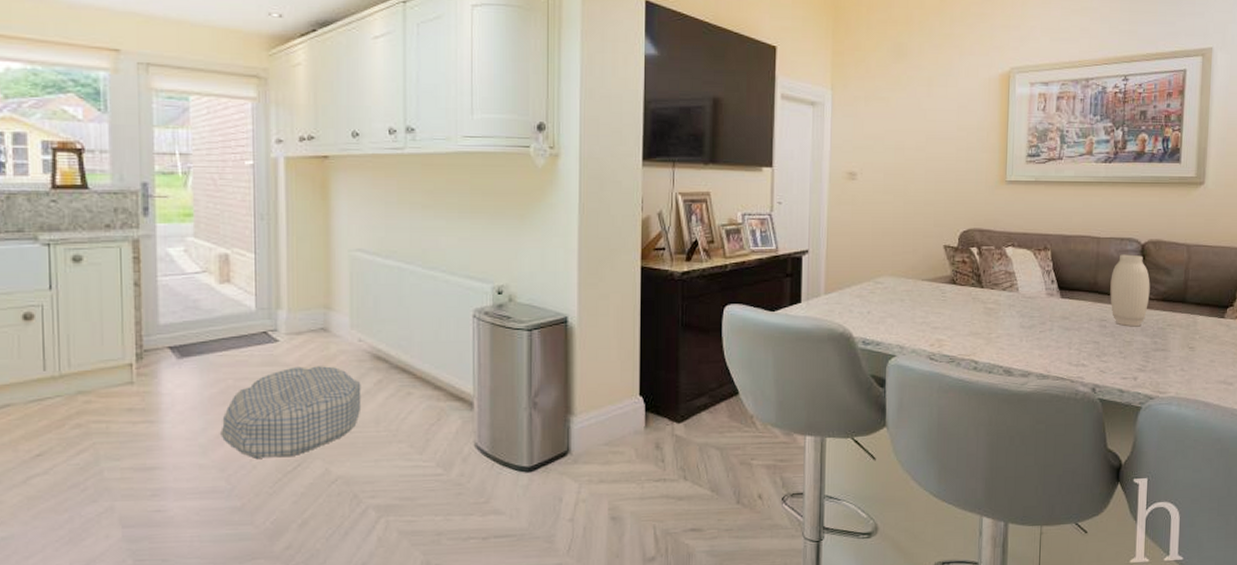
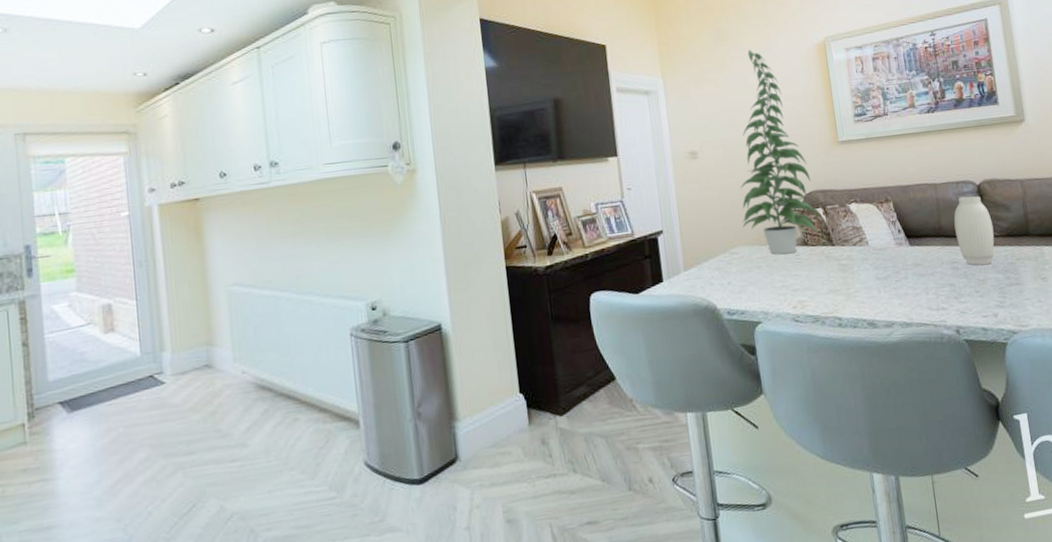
dog bed: present [220,366,362,458] -> none [114,402,251,505]
plant: none [892,70,973,290] -> present [741,49,819,255]

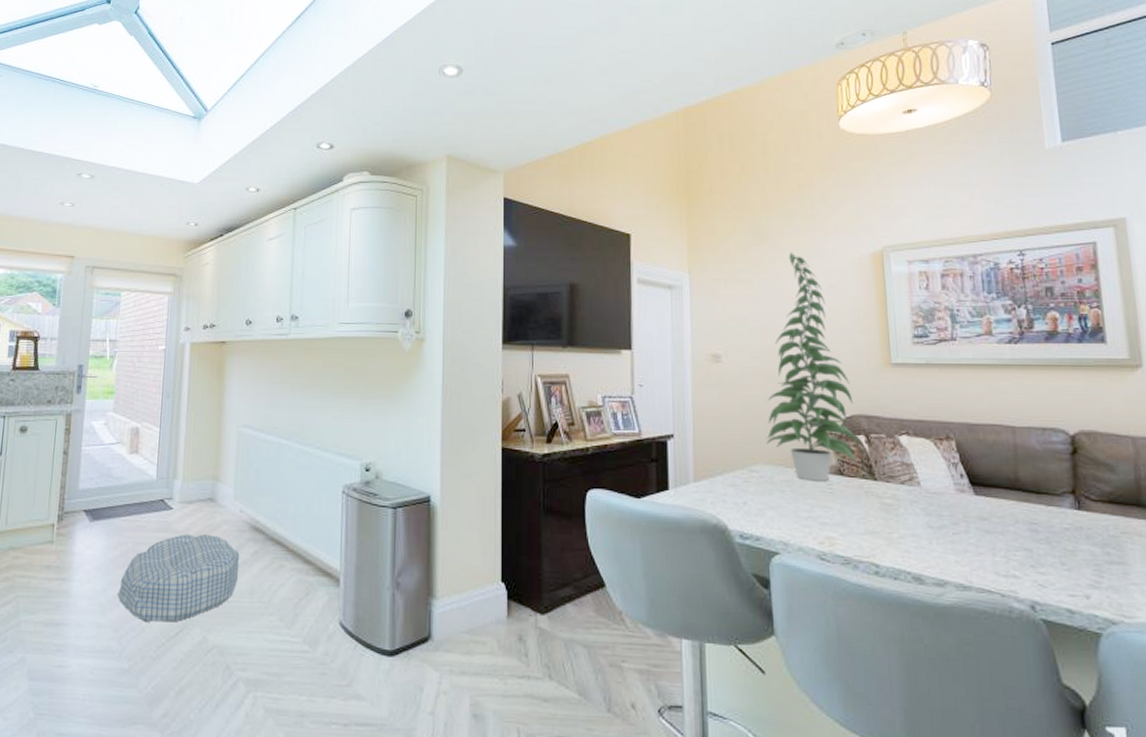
dog bed: none [114,402,251,505] -> present [117,534,240,622]
vase: present [954,195,995,266] -> none [1036,446,1092,533]

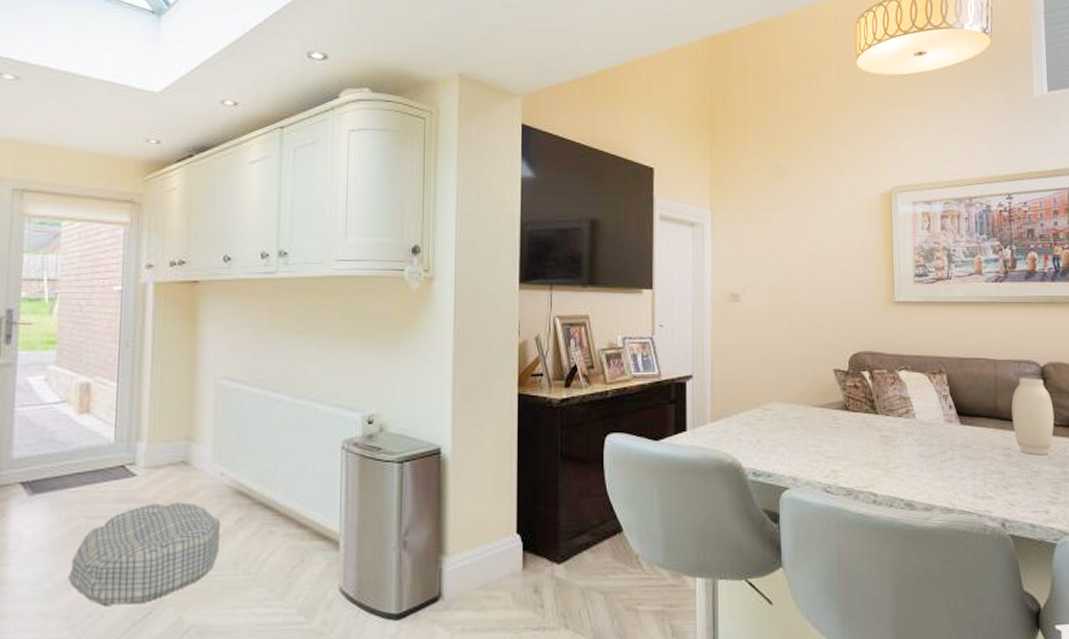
plant: present [766,252,860,481] -> none [780,190,865,417]
vase: none [1036,446,1092,533] -> present [1011,377,1055,456]

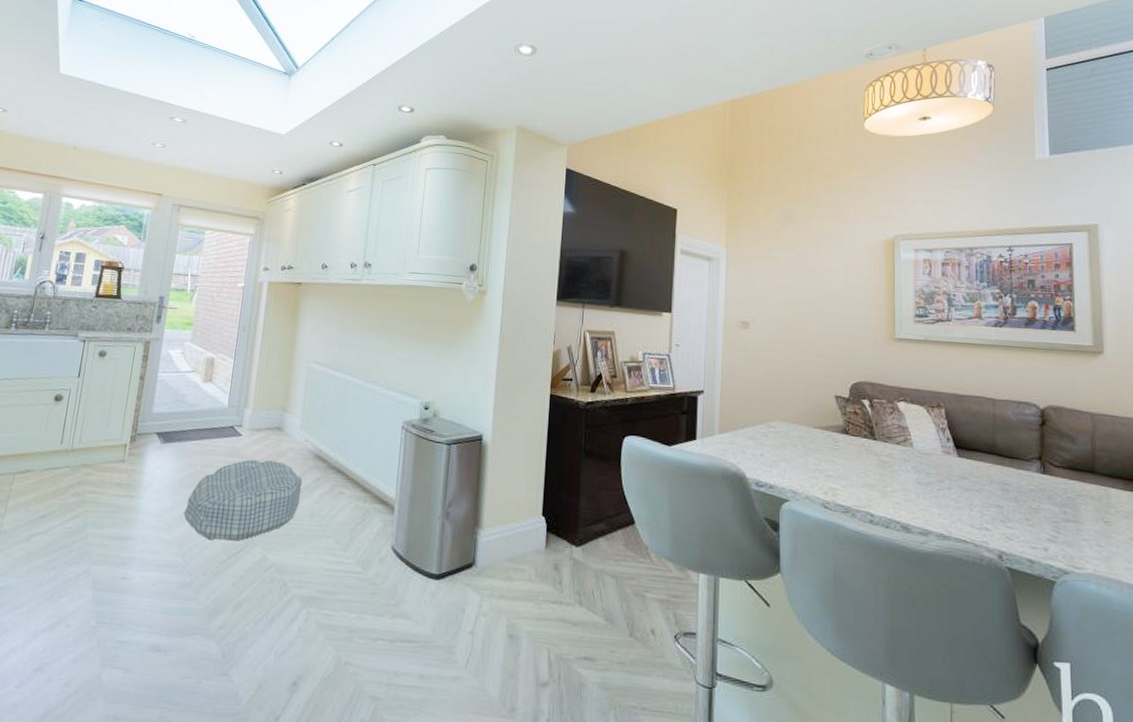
vase: present [1011,377,1055,456] -> none [1010,418,1055,494]

